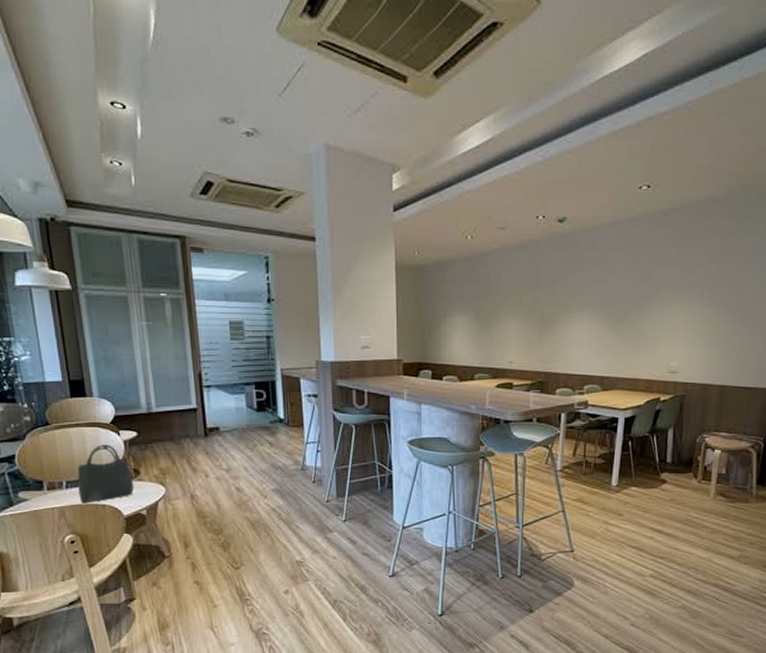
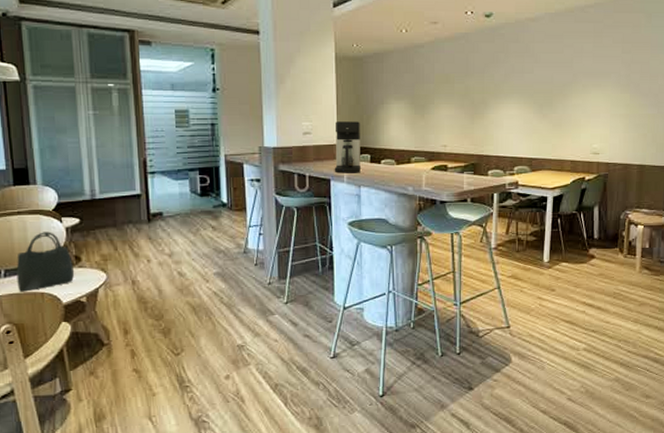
coffee maker: none [393,335,423,390] -> present [334,121,362,173]

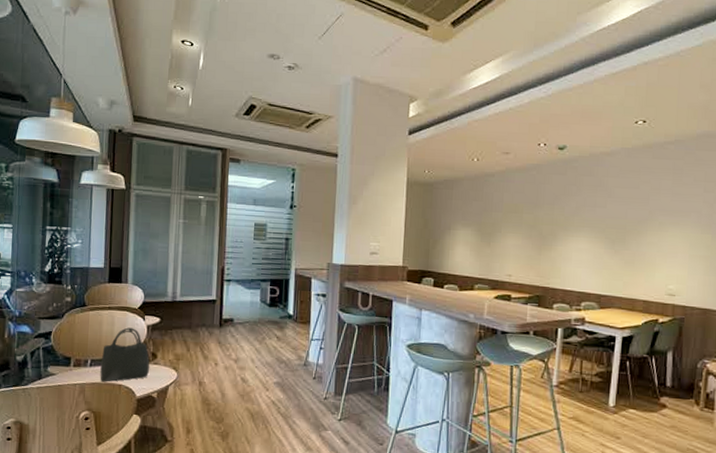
coffee maker: present [334,121,362,173] -> none [397,244,426,296]

